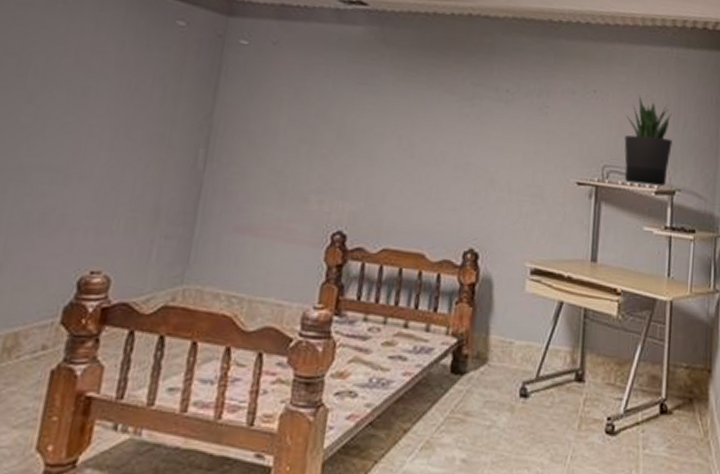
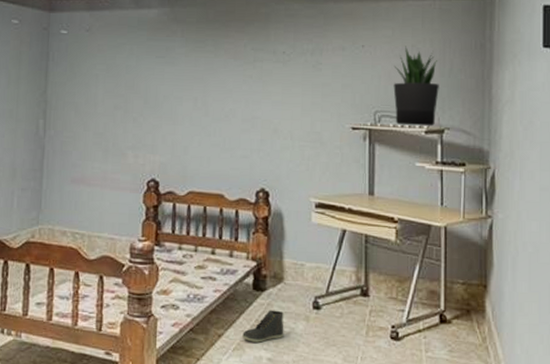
sneaker: none [433,398,485,440] -> present [242,310,284,343]

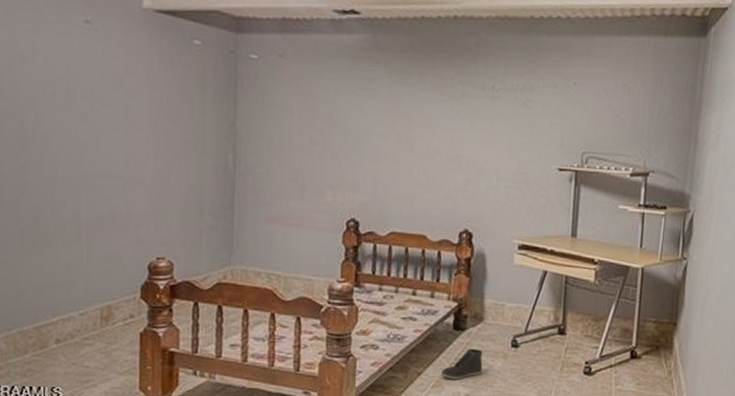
planter: present [393,46,439,127] -> none [602,85,649,169]

